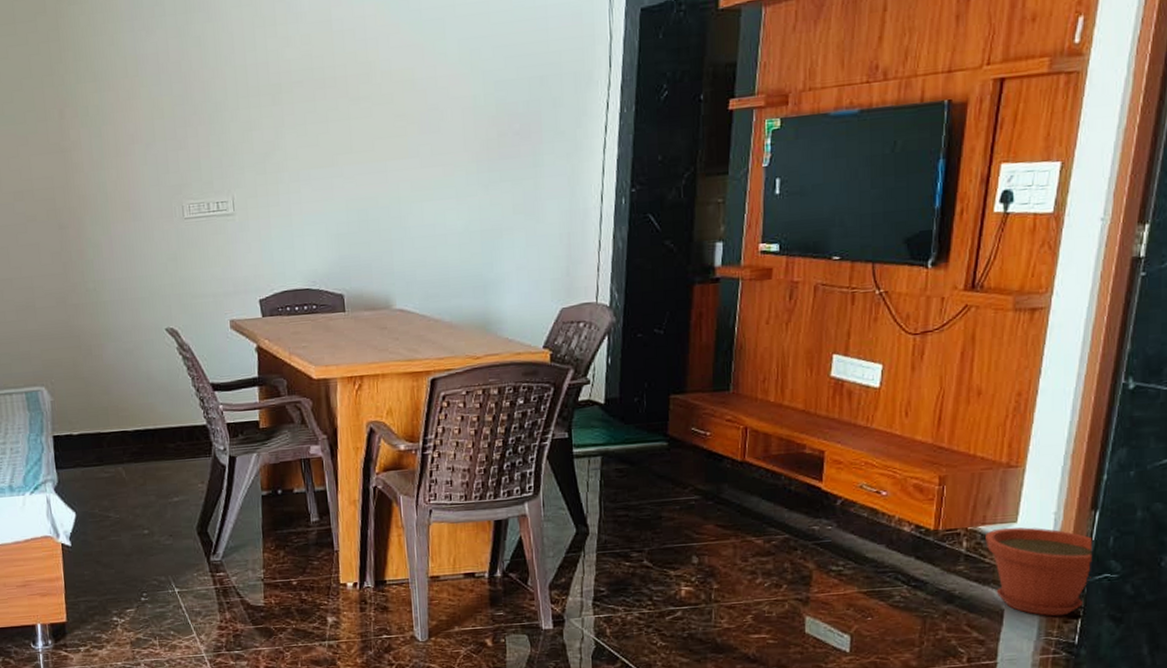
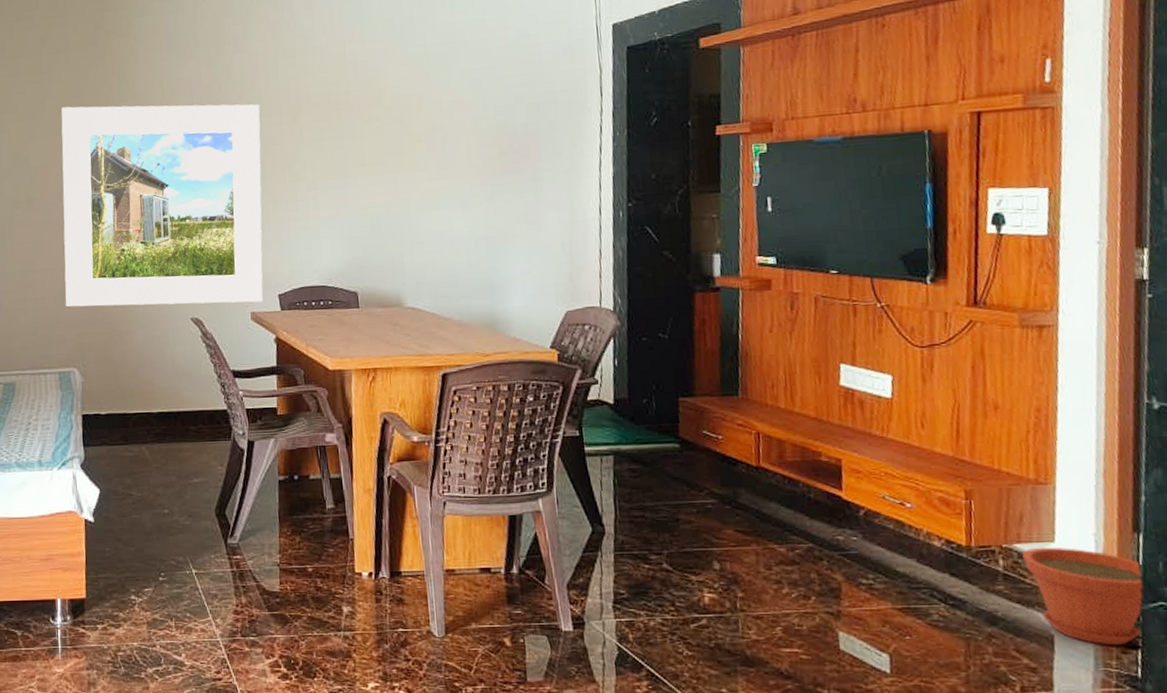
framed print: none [11,83,243,321] -> present [61,104,263,307]

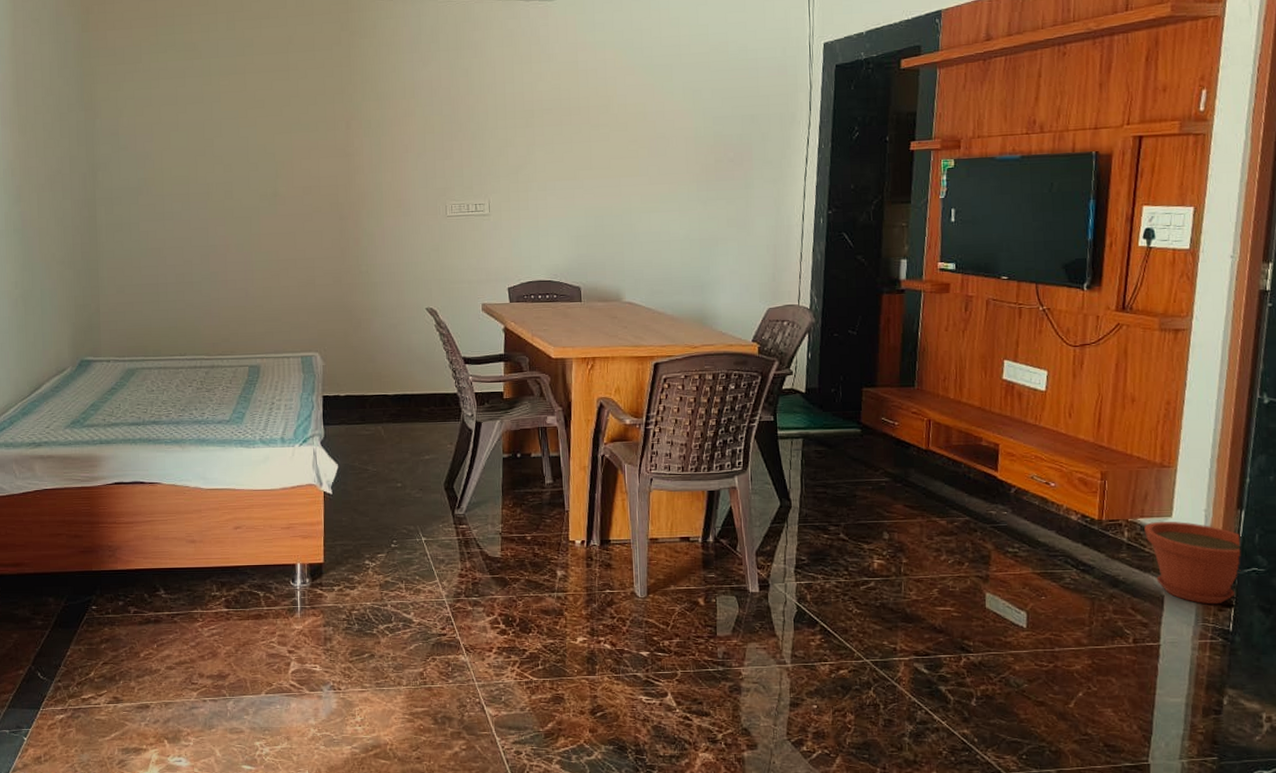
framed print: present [61,104,263,307] -> none [306,104,496,296]

